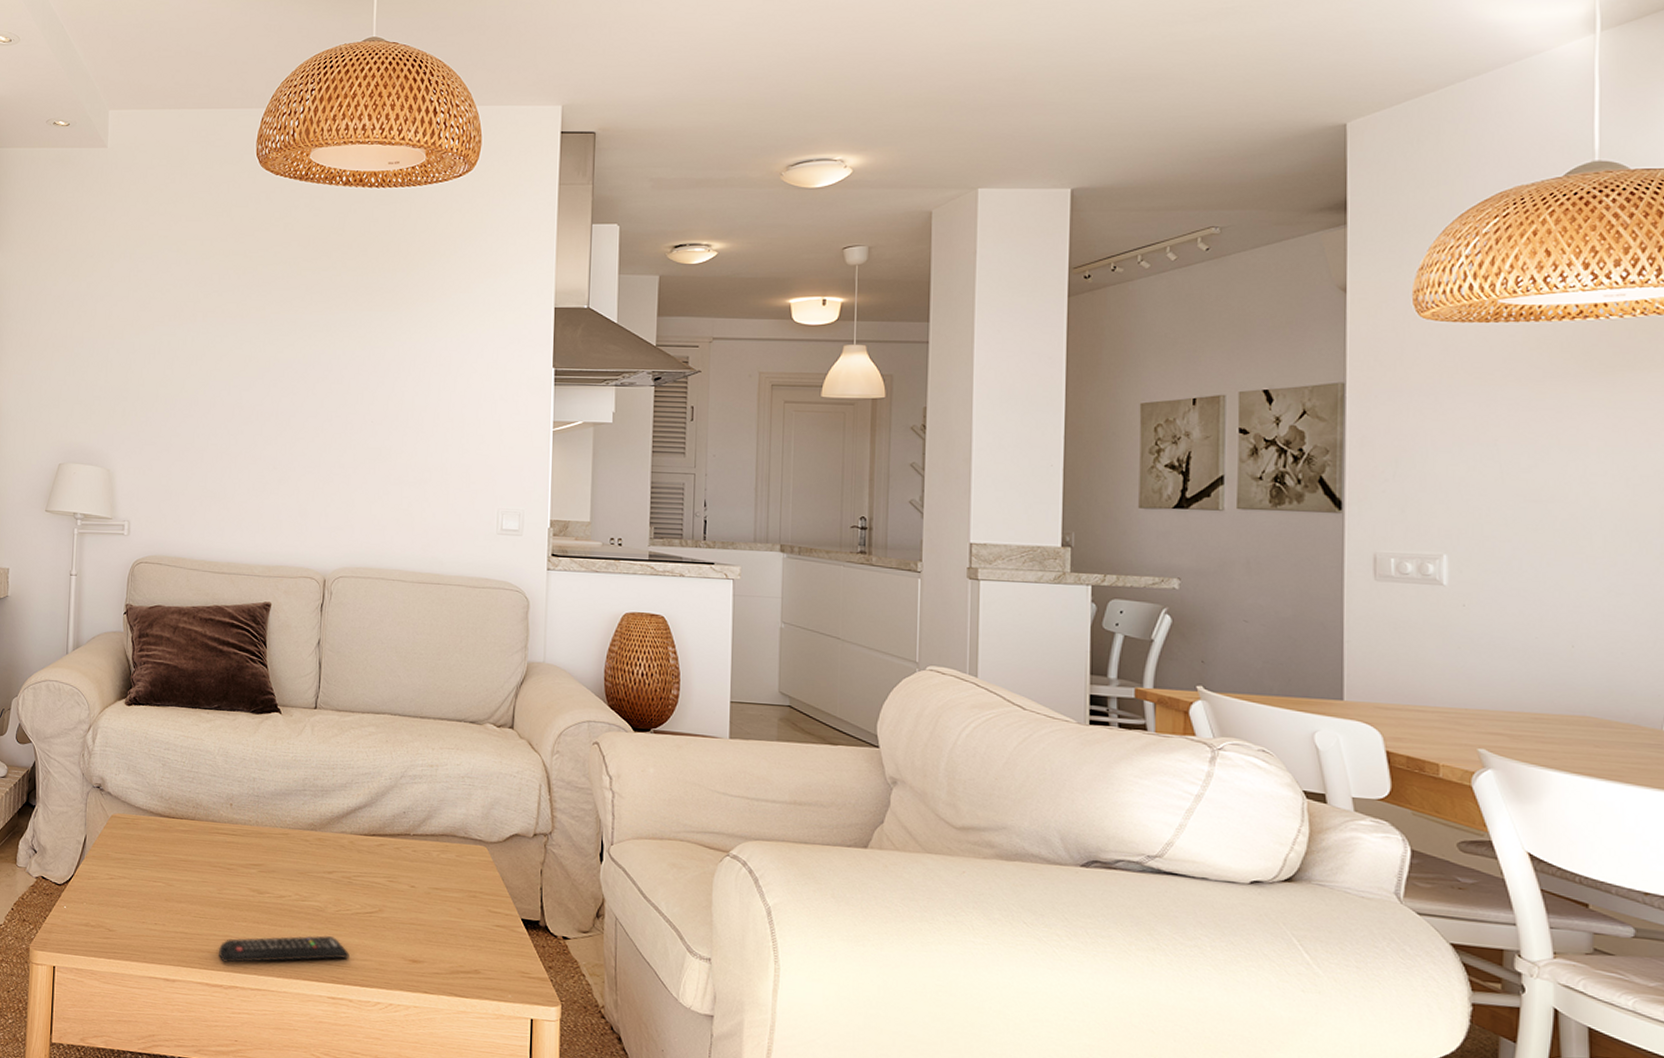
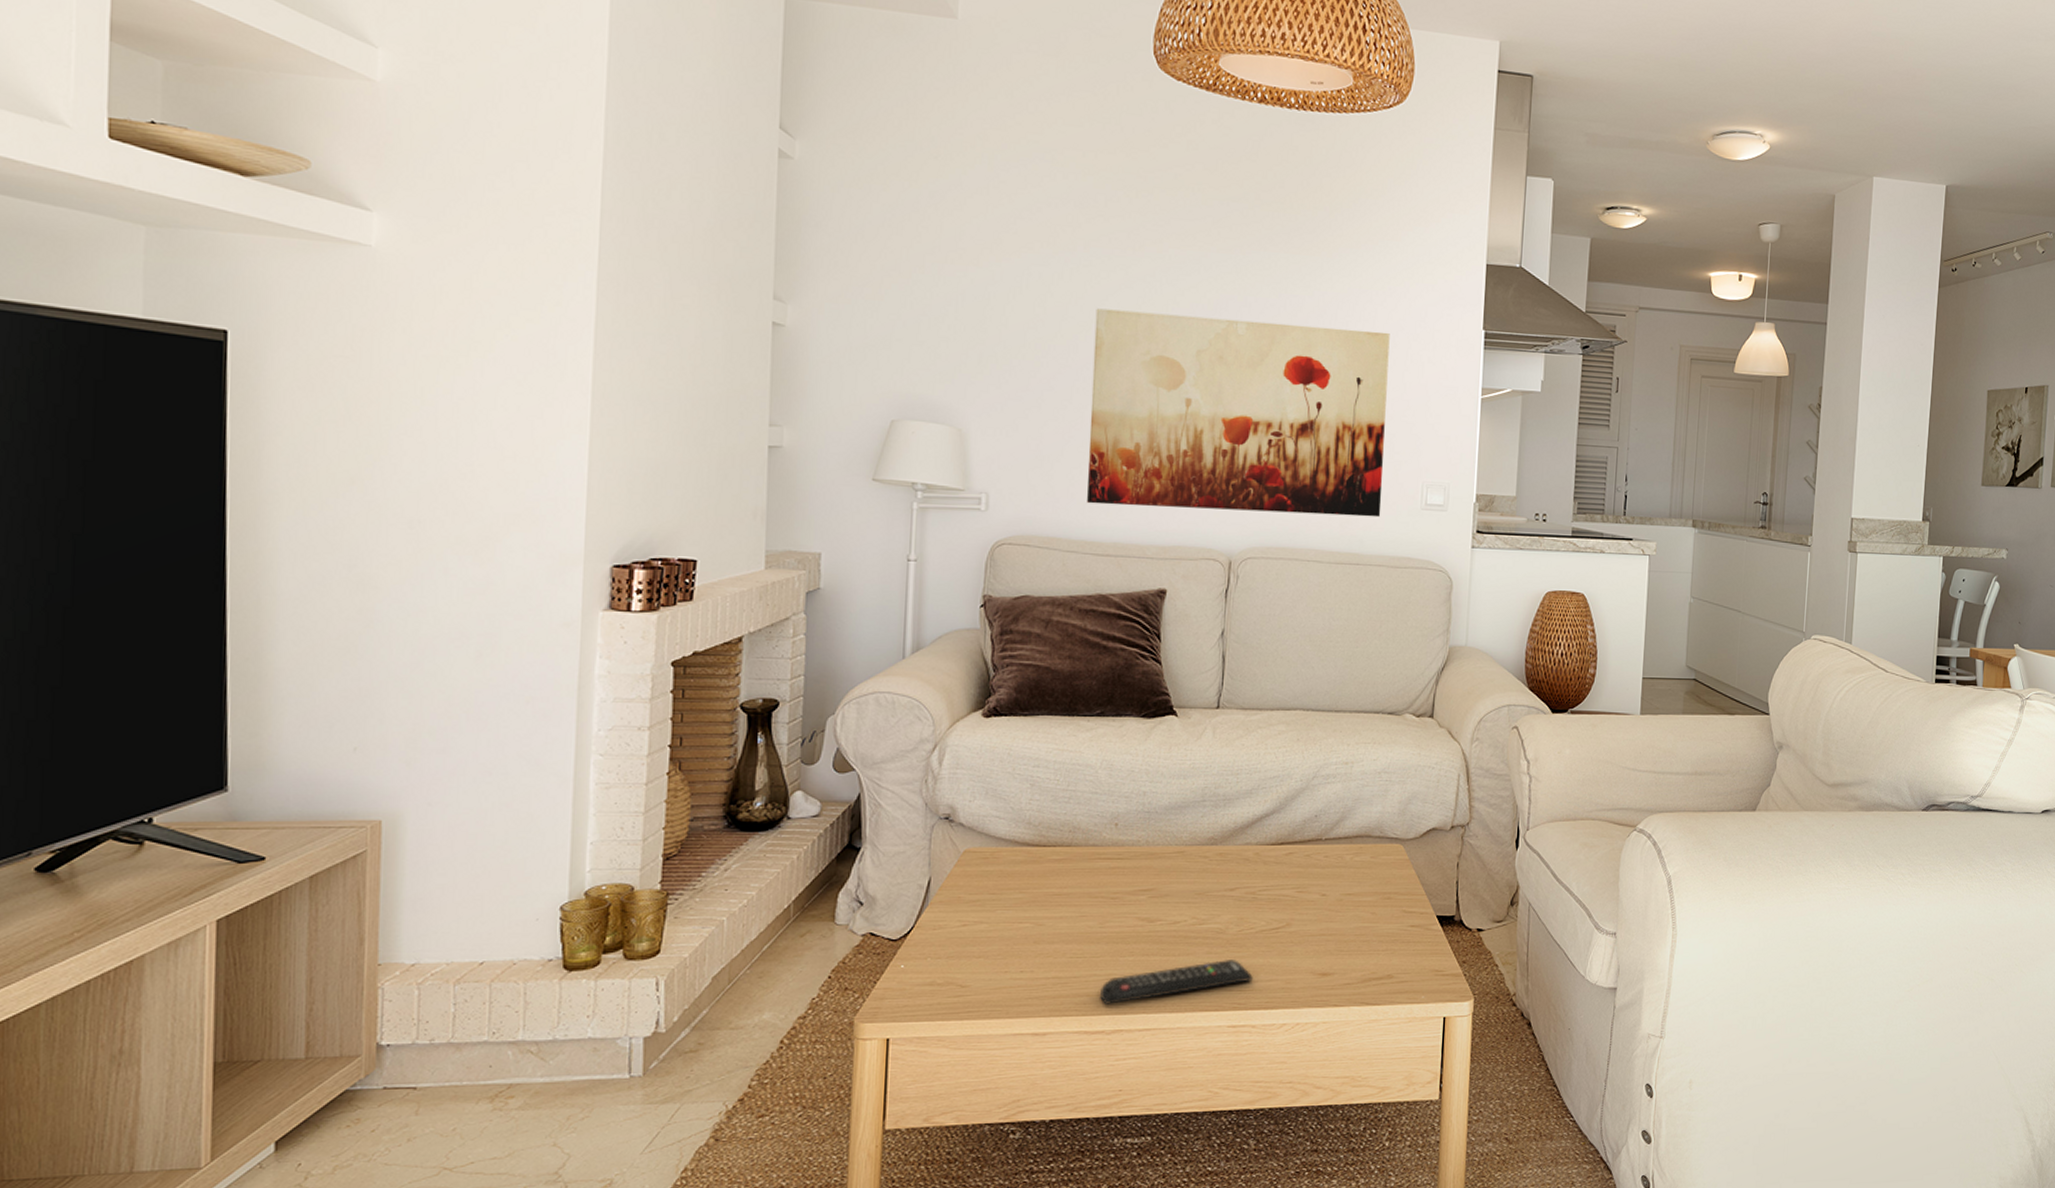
wall art: none [205,367,464,542] -> present [1086,308,1390,518]

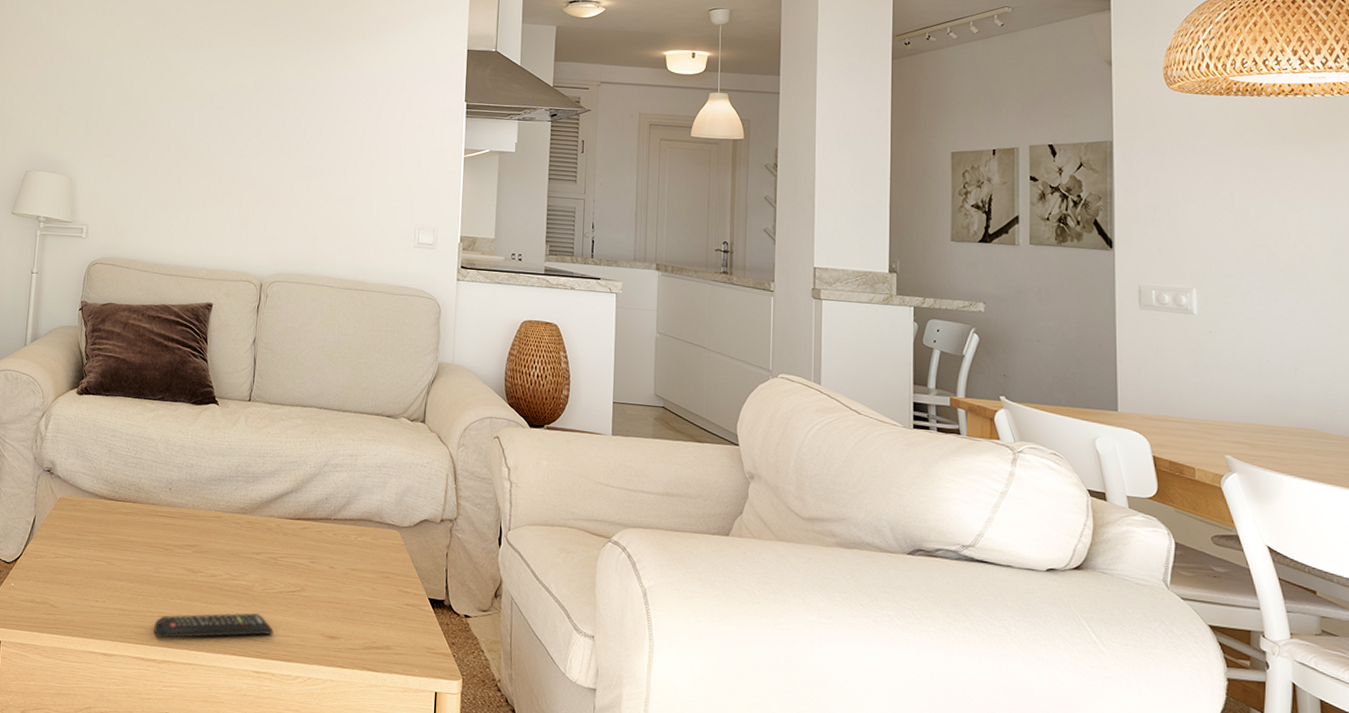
wall art: present [1086,308,1390,518] -> none [156,89,389,253]

